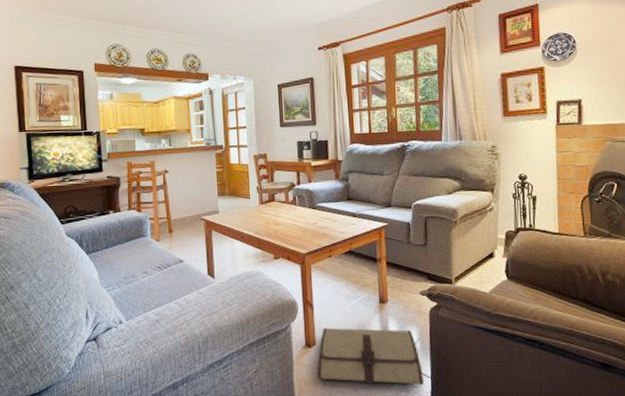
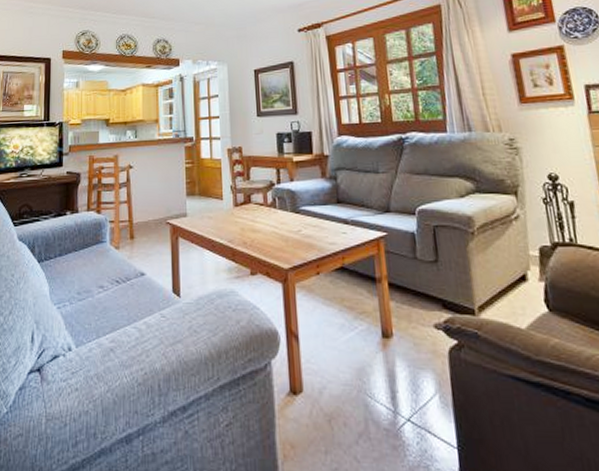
tool roll: present [317,327,424,386] -> none [305,368,448,460]

